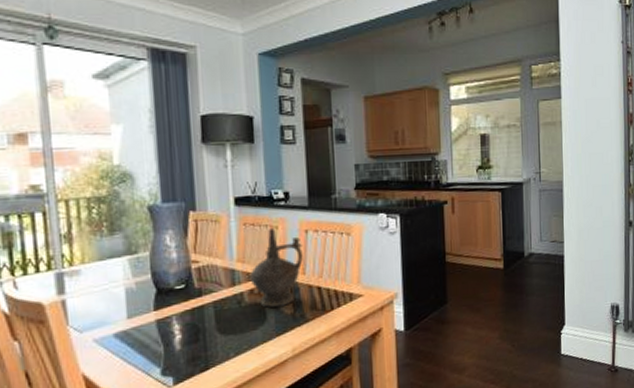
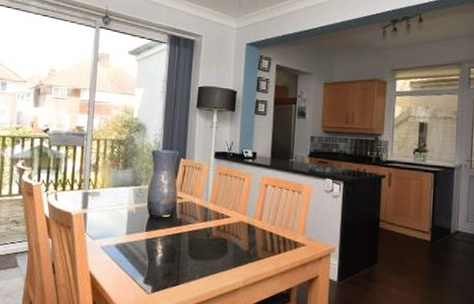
ceremonial vessel: present [249,228,303,308] -> none [218,180,262,244]

